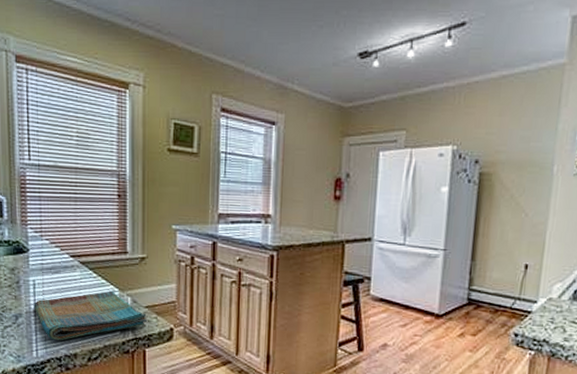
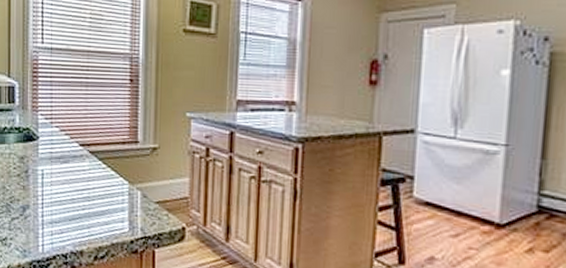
dish towel: present [33,290,148,341] -> none [41,183,158,236]

